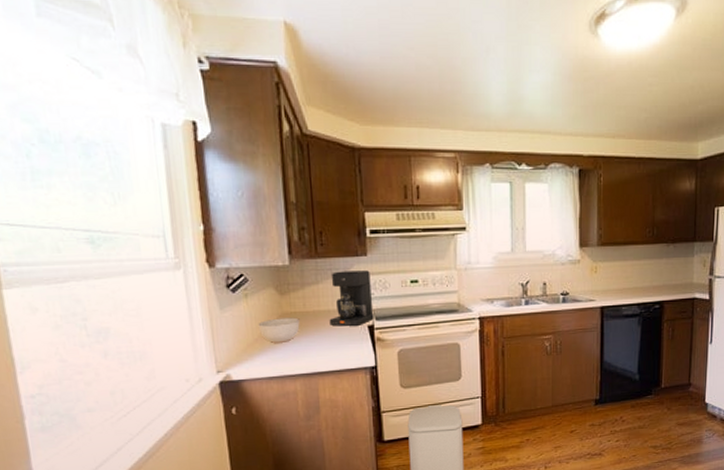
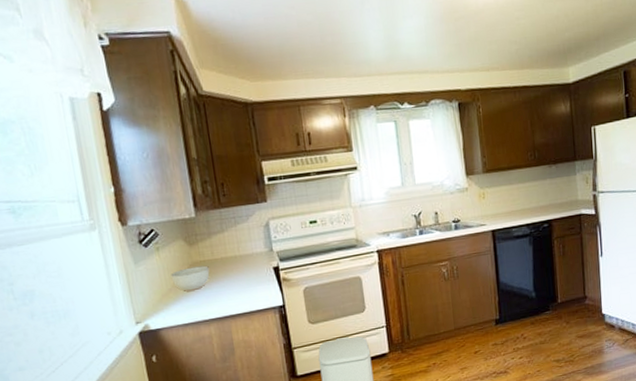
coffee maker: present [329,270,374,326] -> none [236,215,278,271]

